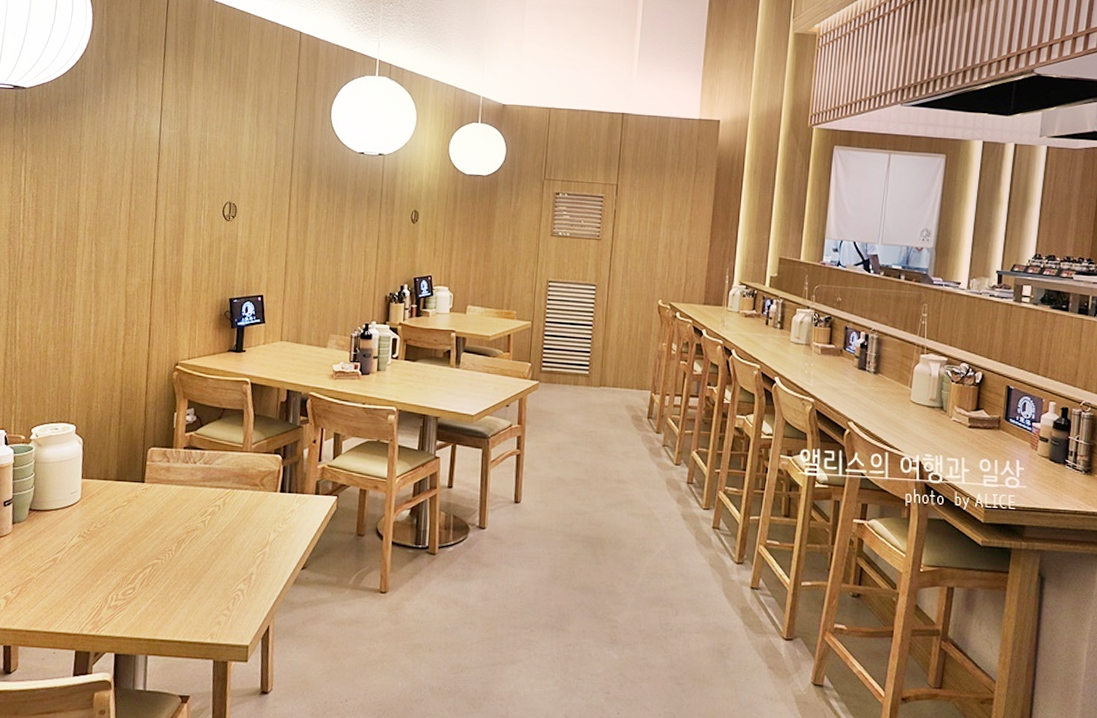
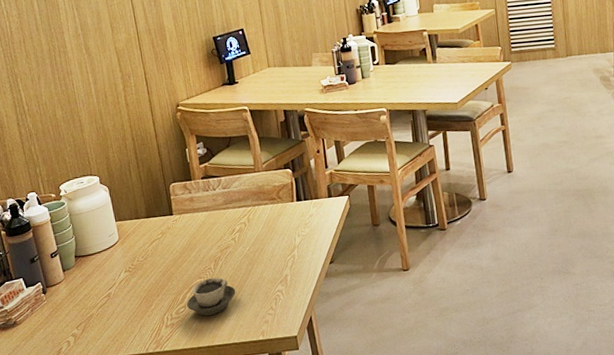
cup: none [136,561,193,604] -> present [186,277,236,316]

